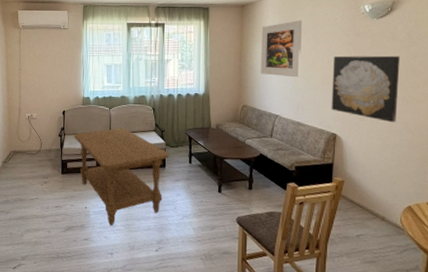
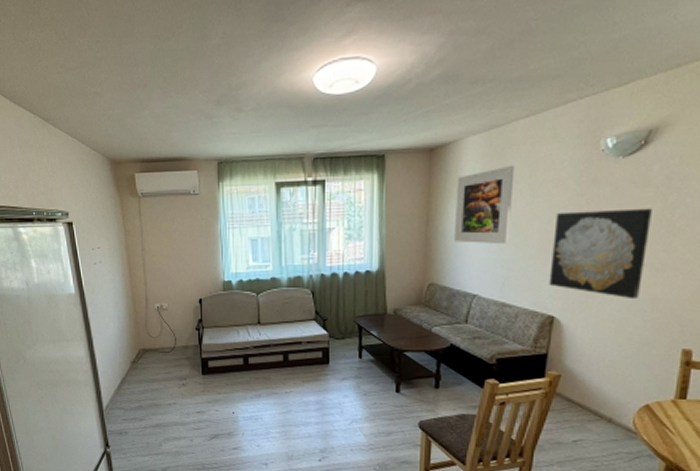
coffee table: present [74,128,169,225] -> none [214,317,334,432]

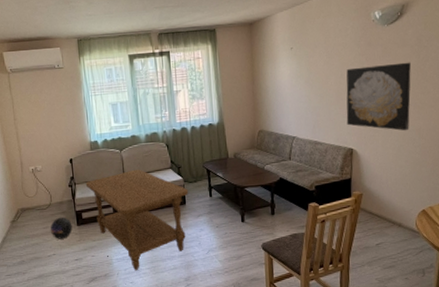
ball: none [172,363,197,388] -> present [50,217,73,239]
coffee table: none [214,317,334,432] -> present [85,169,189,270]
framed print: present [454,165,515,245] -> none [272,33,315,96]

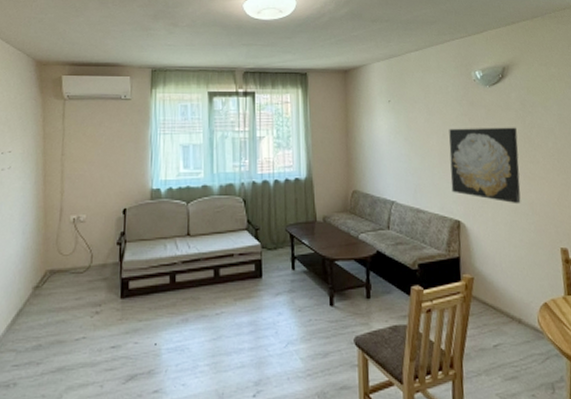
ball: present [50,217,73,239] -> none [83,285,114,316]
coffee table: present [85,169,189,270] -> none [138,228,266,366]

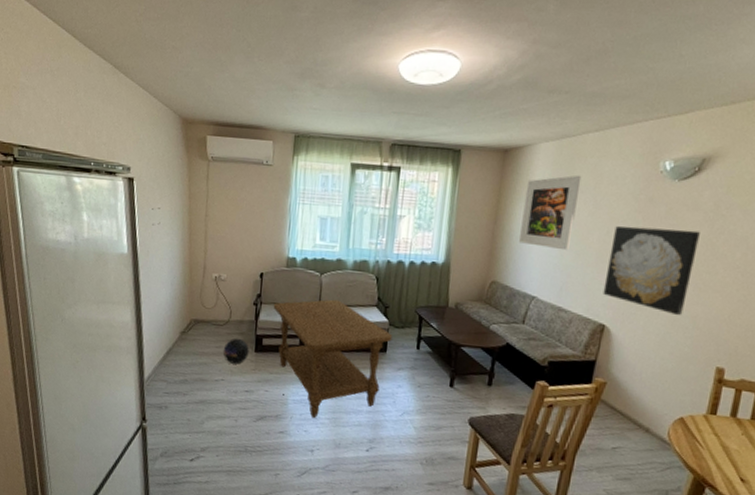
ball: none [83,285,114,316] -> present [223,338,249,364]
coffee table: none [138,228,266,366] -> present [273,299,393,418]
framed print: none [368,87,415,155] -> present [519,175,582,251]

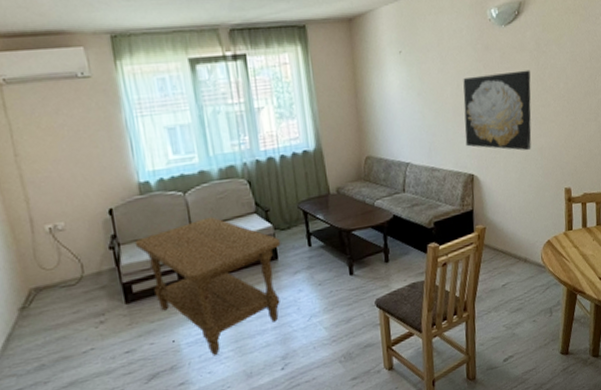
ball: present [223,338,249,364] -> none [83,293,119,327]
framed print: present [519,175,582,251] -> none [377,34,429,113]

